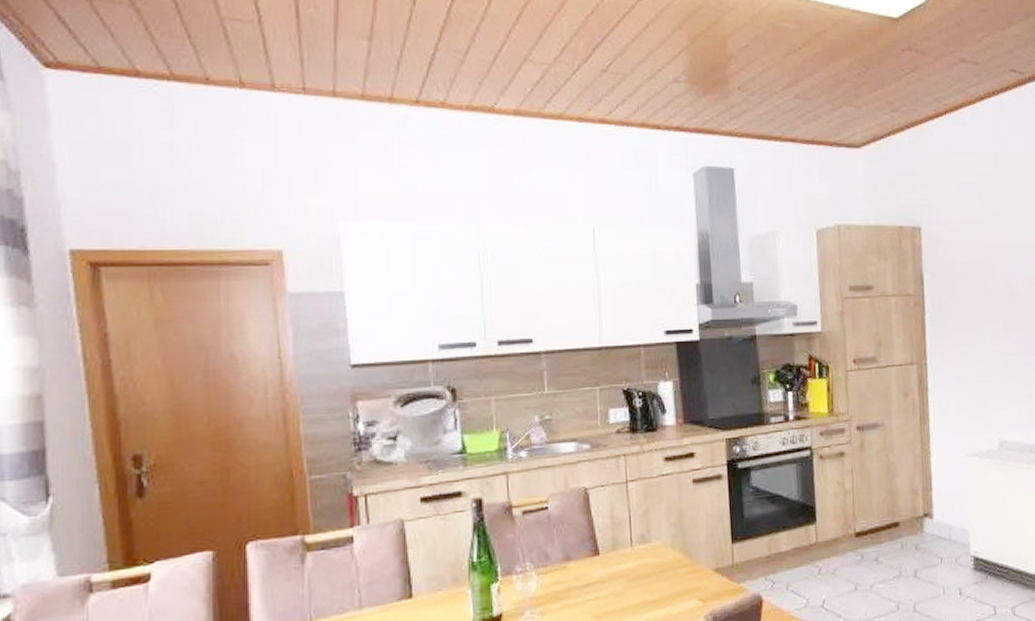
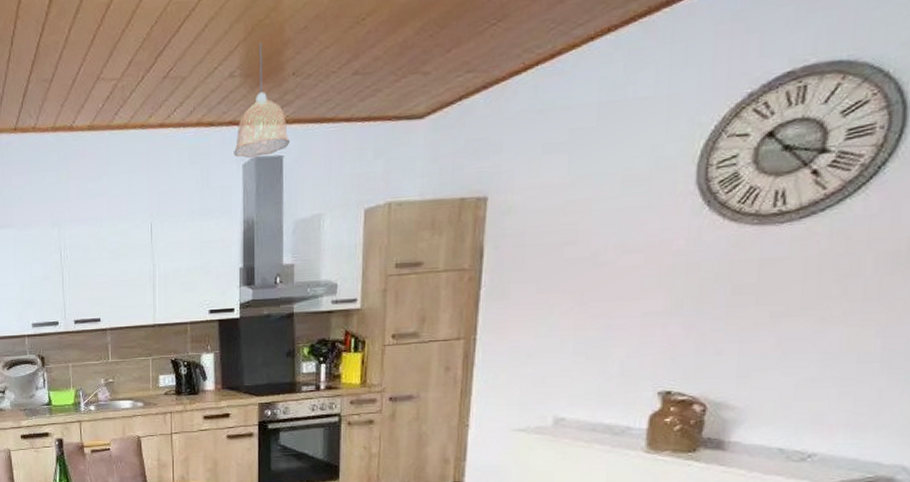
pendant lamp: none [683,53,740,167] -> present [234,43,291,158]

